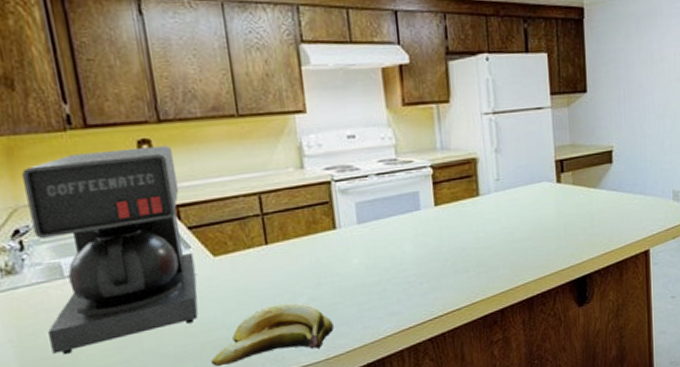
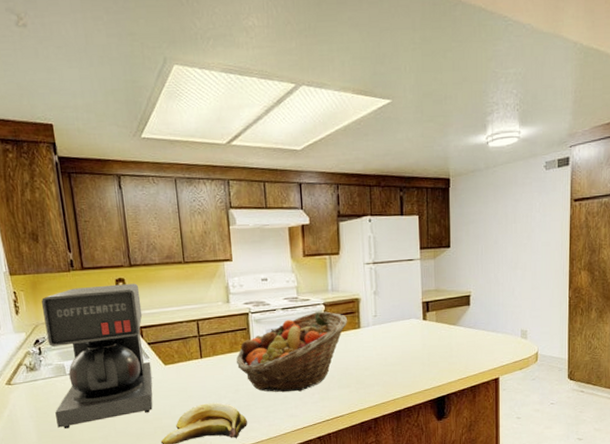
fruit basket: none [316,176,464,285] -> present [236,311,348,393]

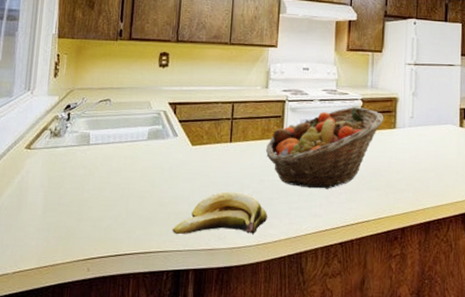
coffee maker: present [41,283,153,430] -> none [67,57,182,204]

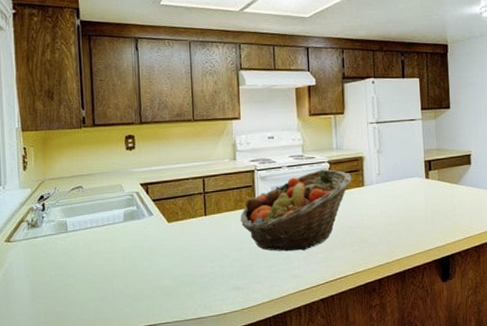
banana: present [172,191,267,235] -> none [158,262,249,308]

